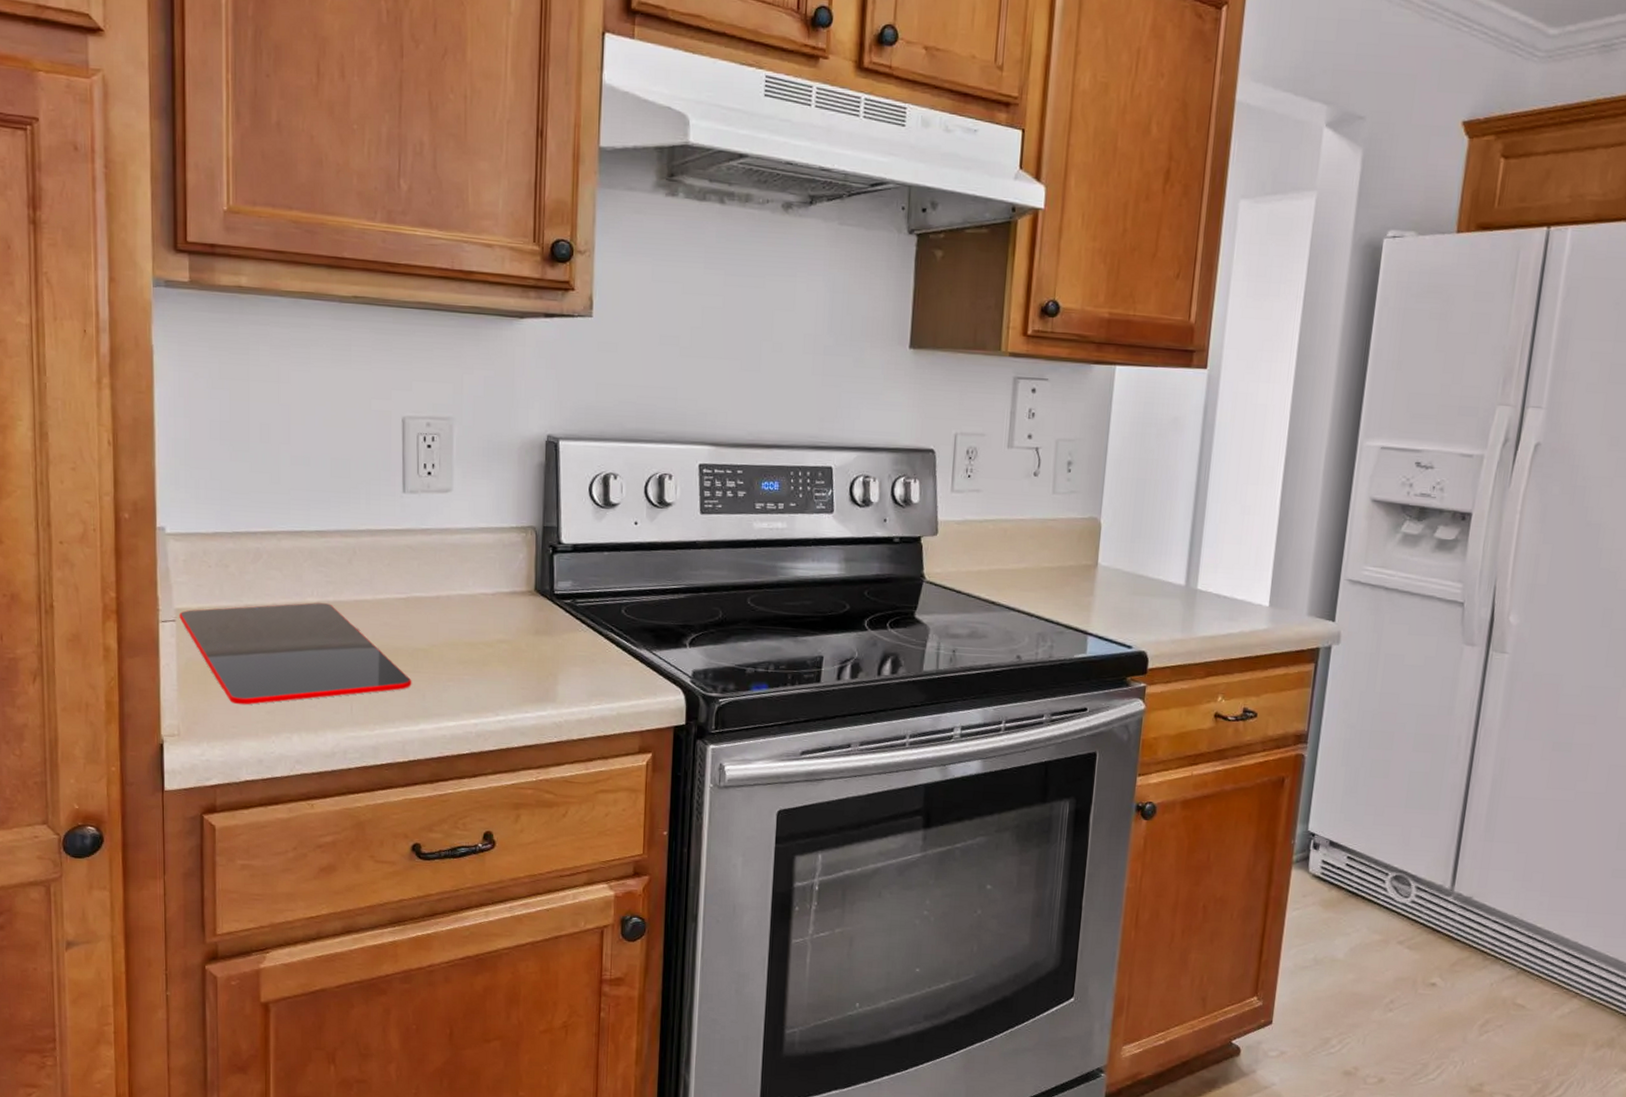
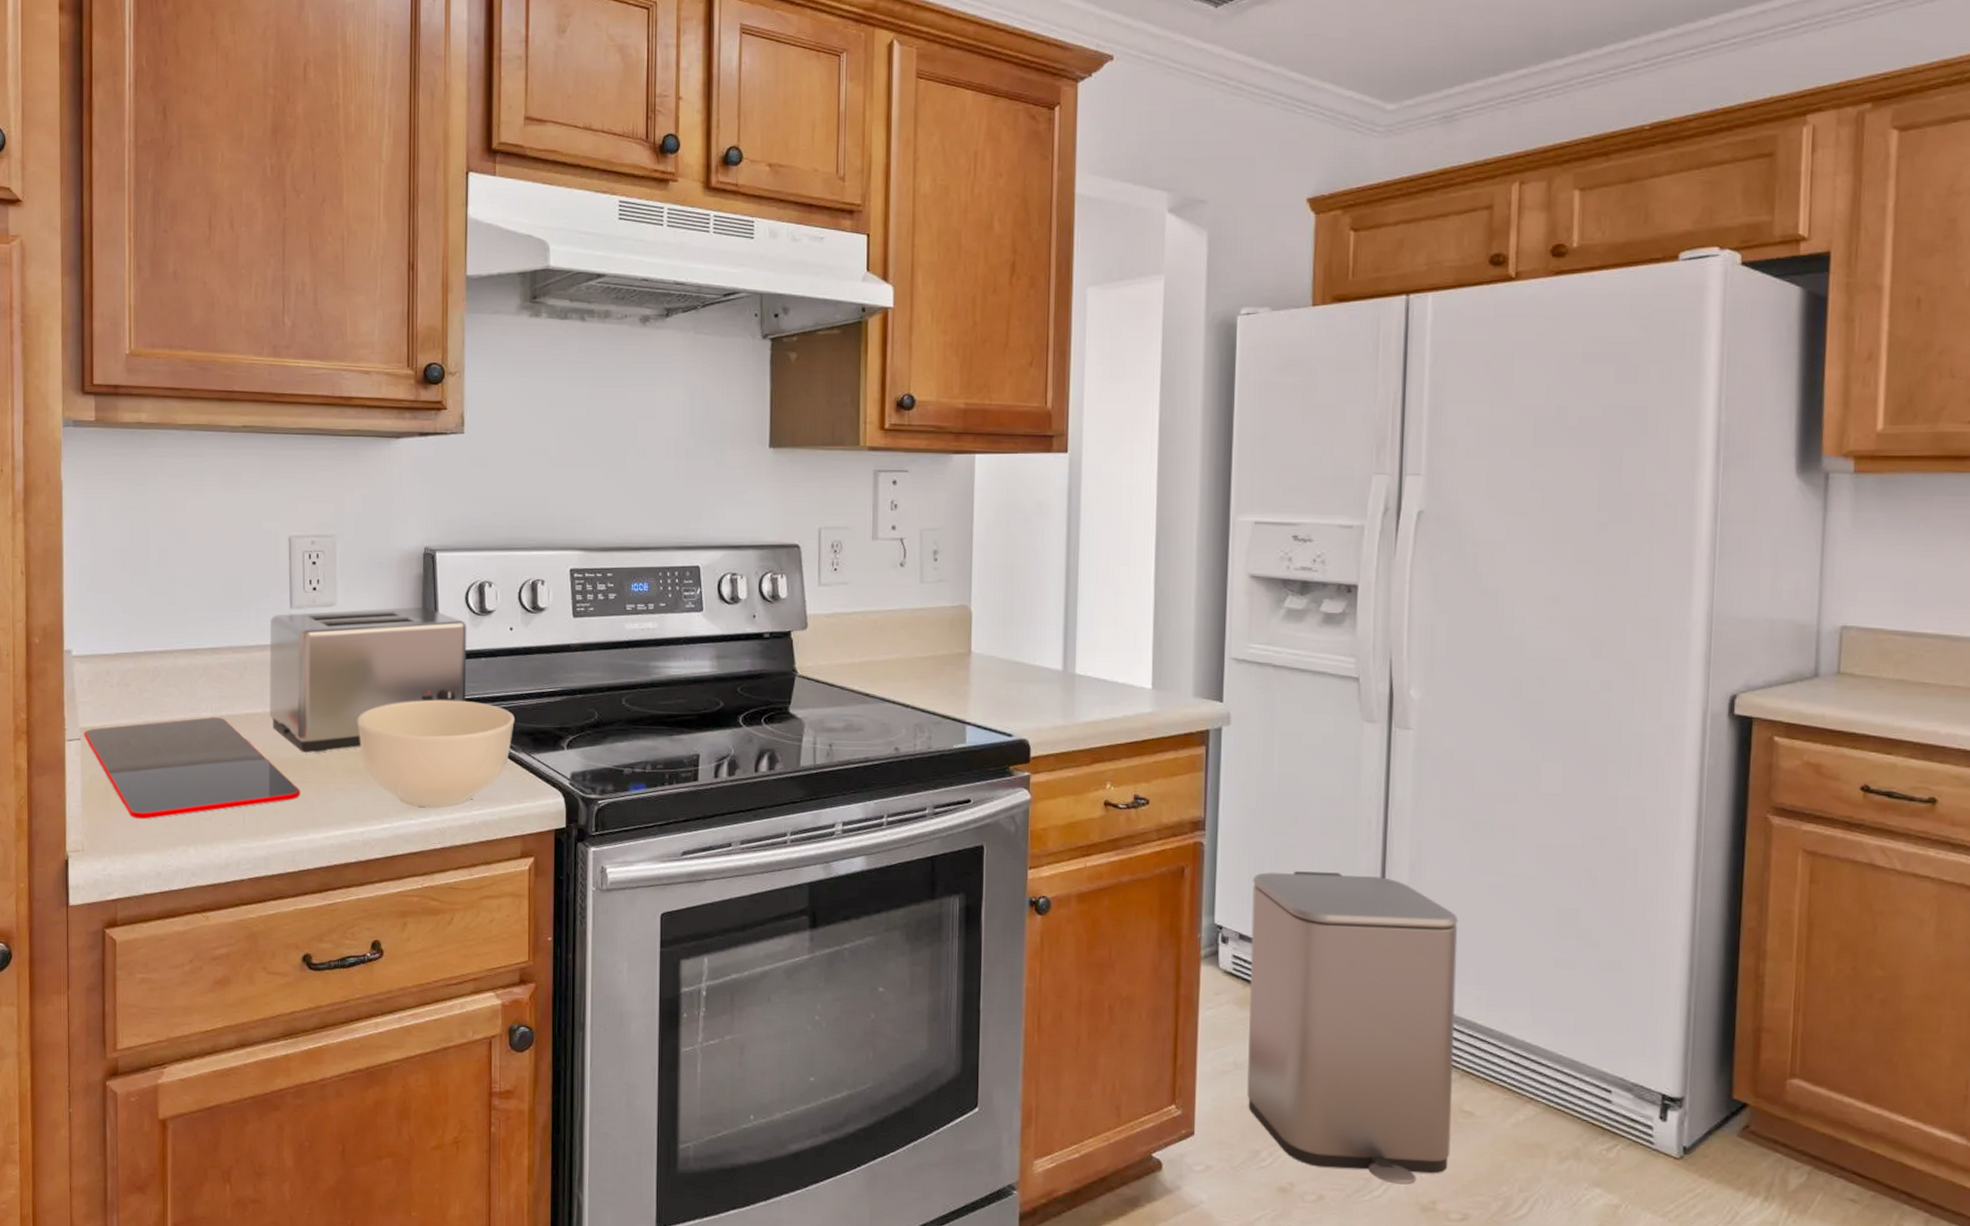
toaster: none [380,496,590,643] -> present [269,607,467,753]
bowl: none [472,592,637,702] -> present [357,699,515,809]
pedal bin: none [1323,784,1531,1069] -> present [1247,871,1459,1185]

